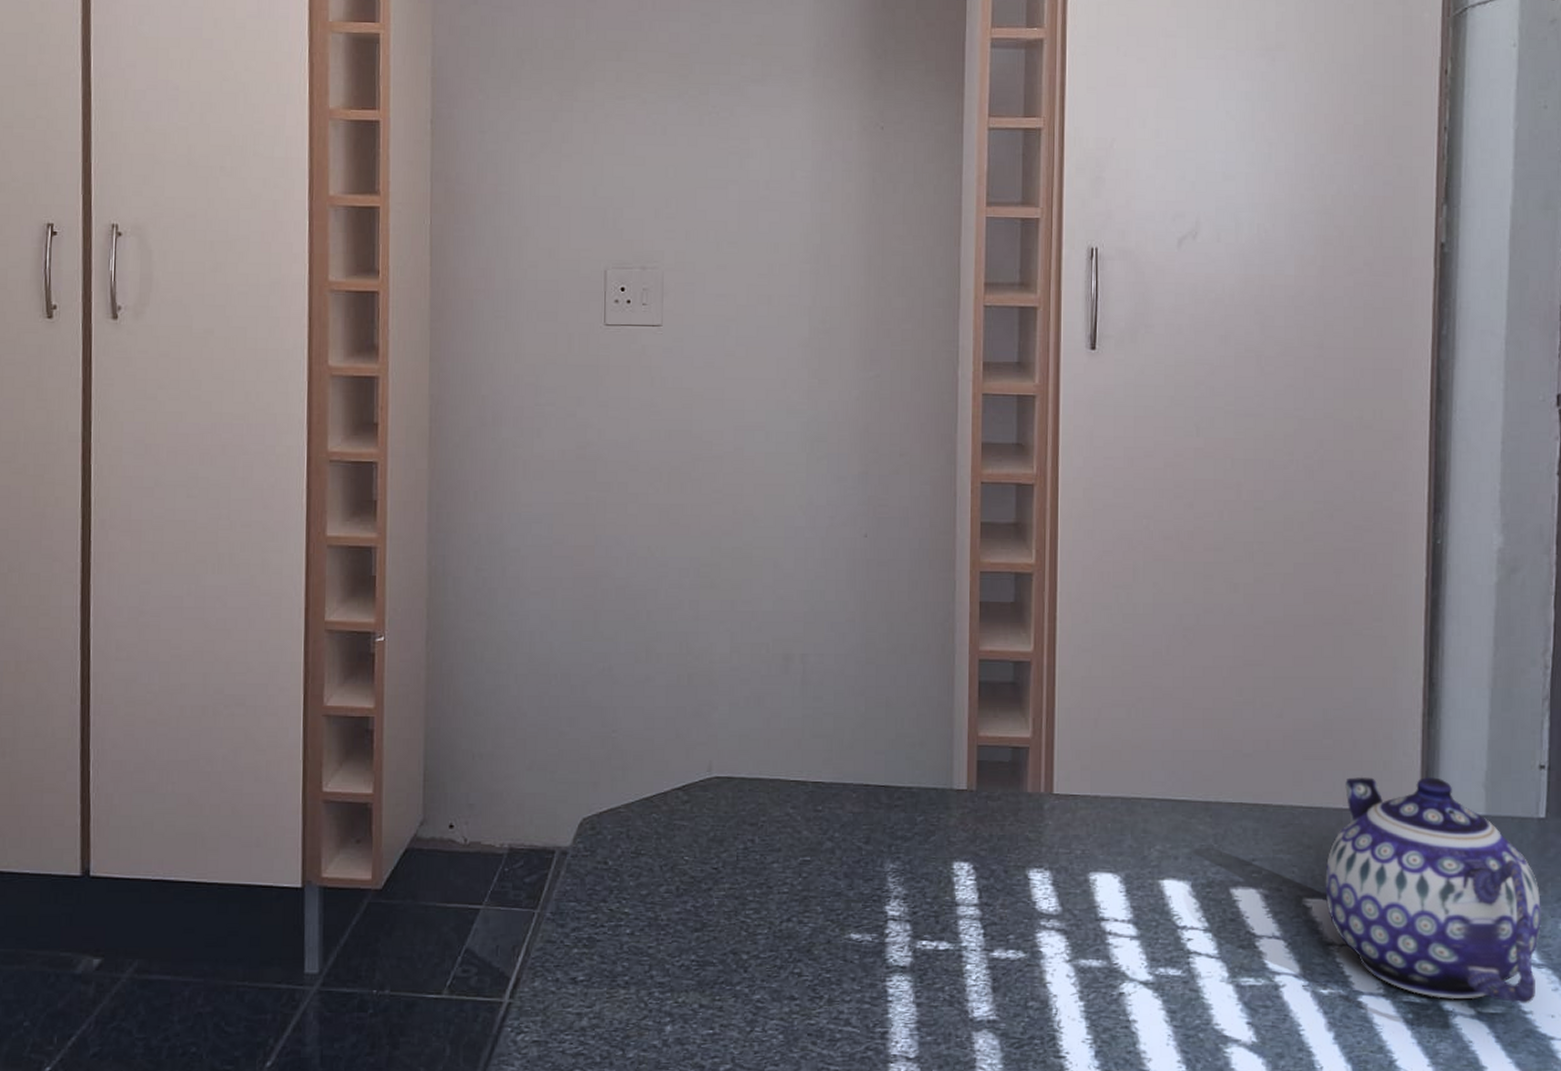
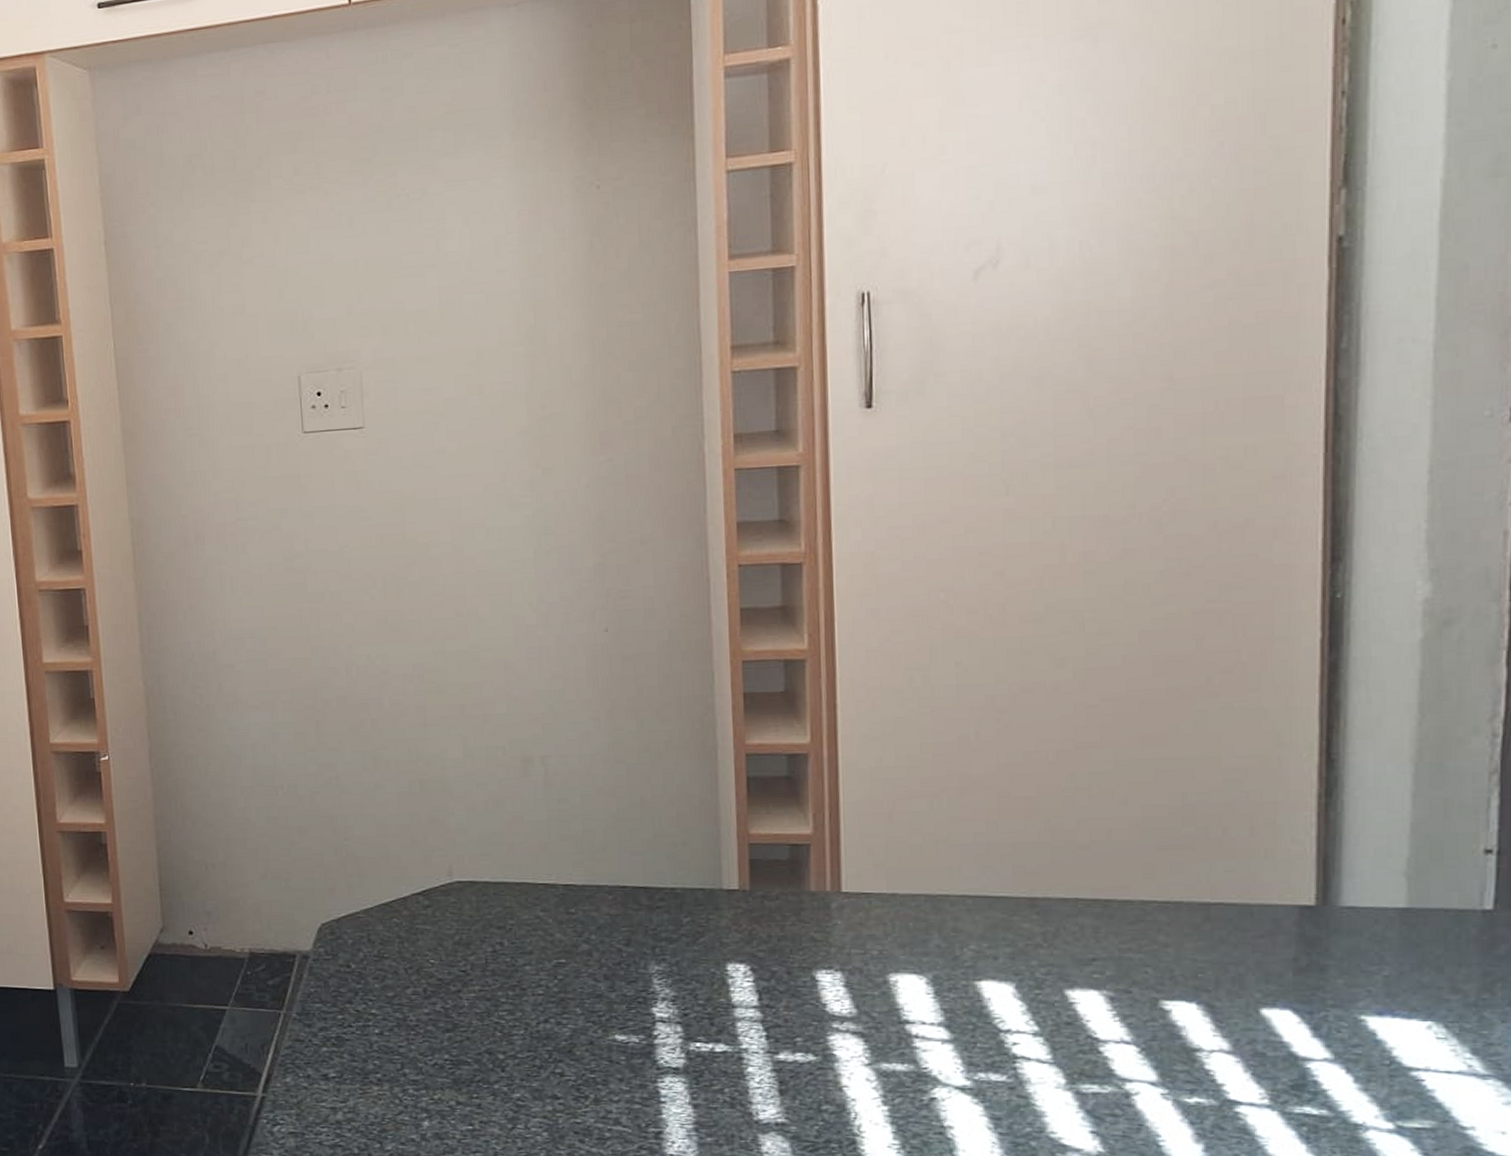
teapot: present [1325,776,1542,1004] -> none [1188,865,1489,1119]

